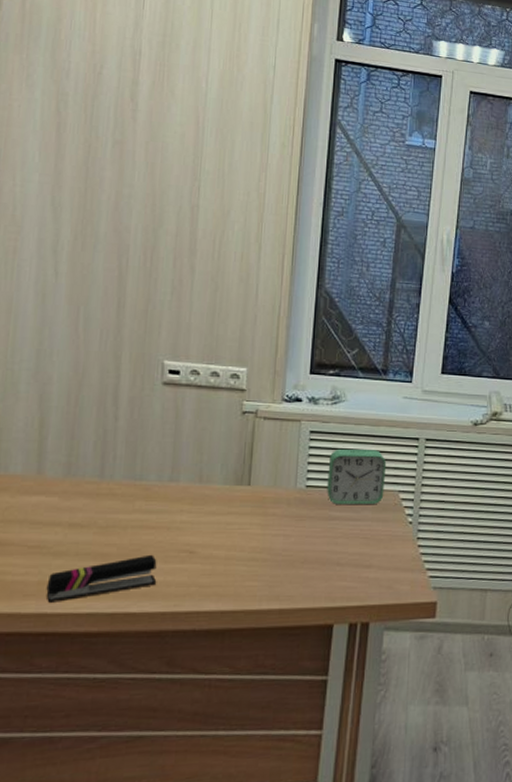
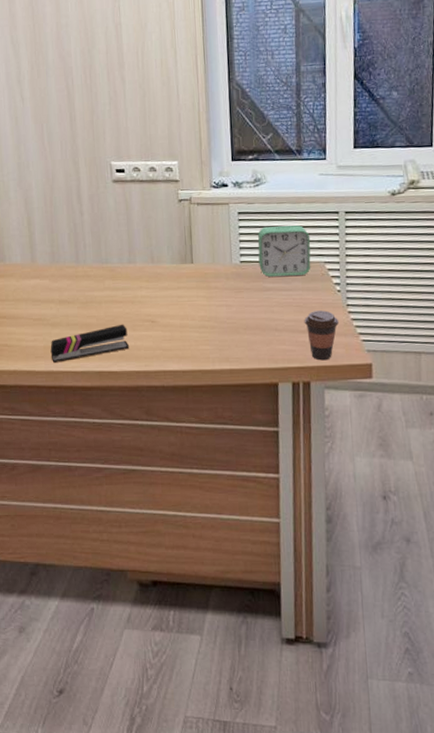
coffee cup: none [370,543,407,599] -> present [304,310,339,361]

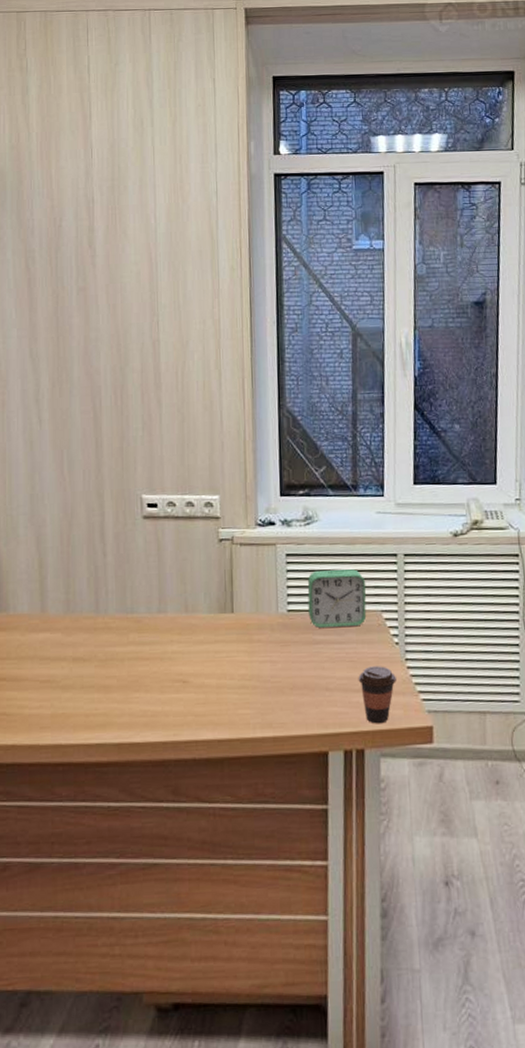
stapler: present [50,324,130,363] -> none [59,685,156,734]

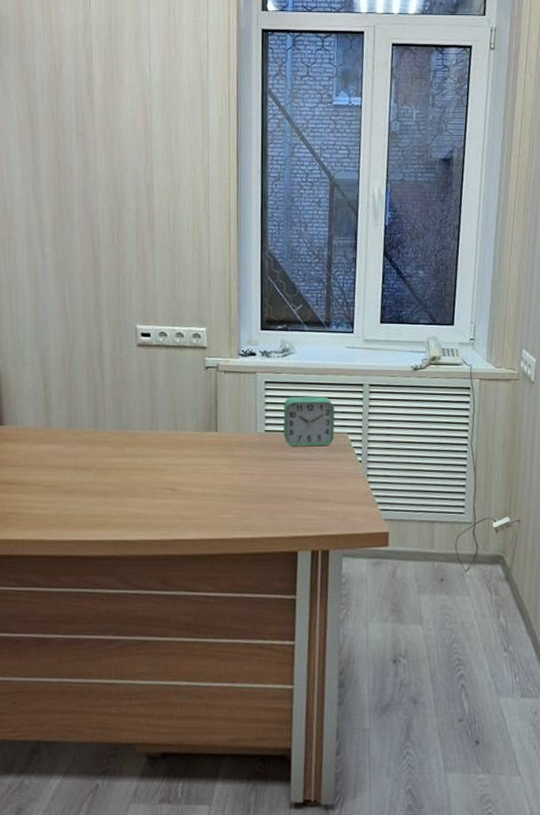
coffee cup: present [358,666,396,724] -> none [325,480,359,529]

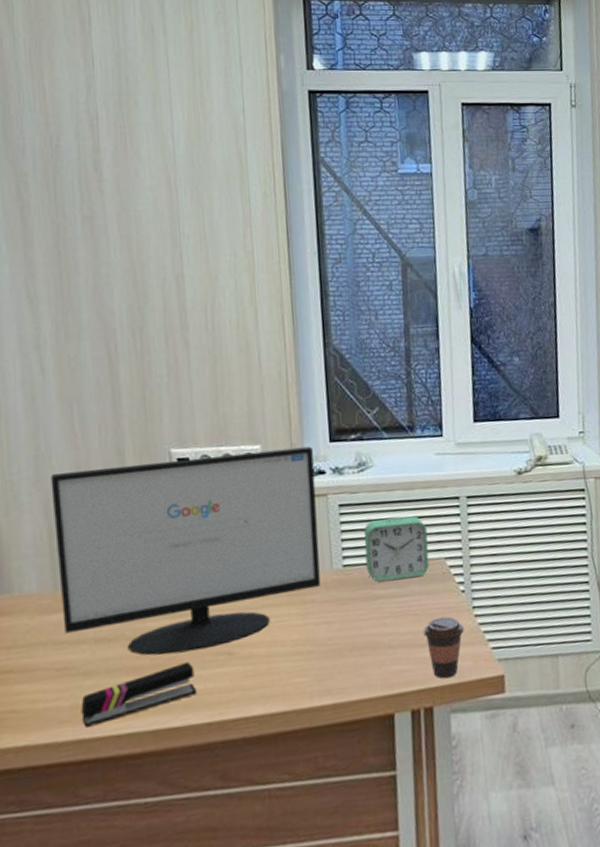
computer monitor: none [46,332,248,485] -> present [50,446,321,656]
stapler: none [63,491,148,532] -> present [81,661,198,727]
coffee cup: none [325,480,359,529] -> present [423,616,464,679]

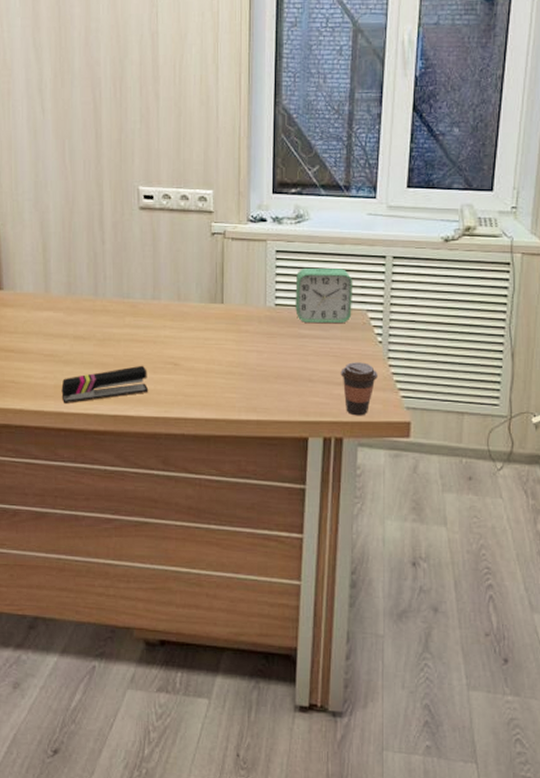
computer monitor: present [50,446,321,656] -> none [46,195,257,357]

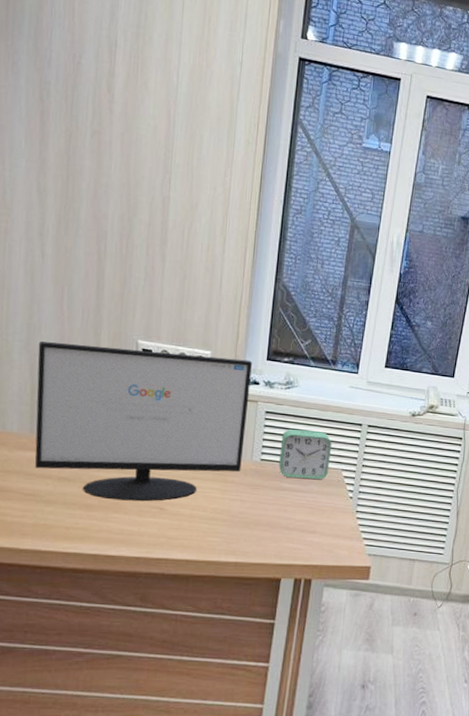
computer monitor: none [46,195,257,357] -> present [34,341,252,502]
stapler: present [61,365,149,403] -> none [40,508,132,542]
coffee cup: present [340,362,378,416] -> none [314,514,347,561]

